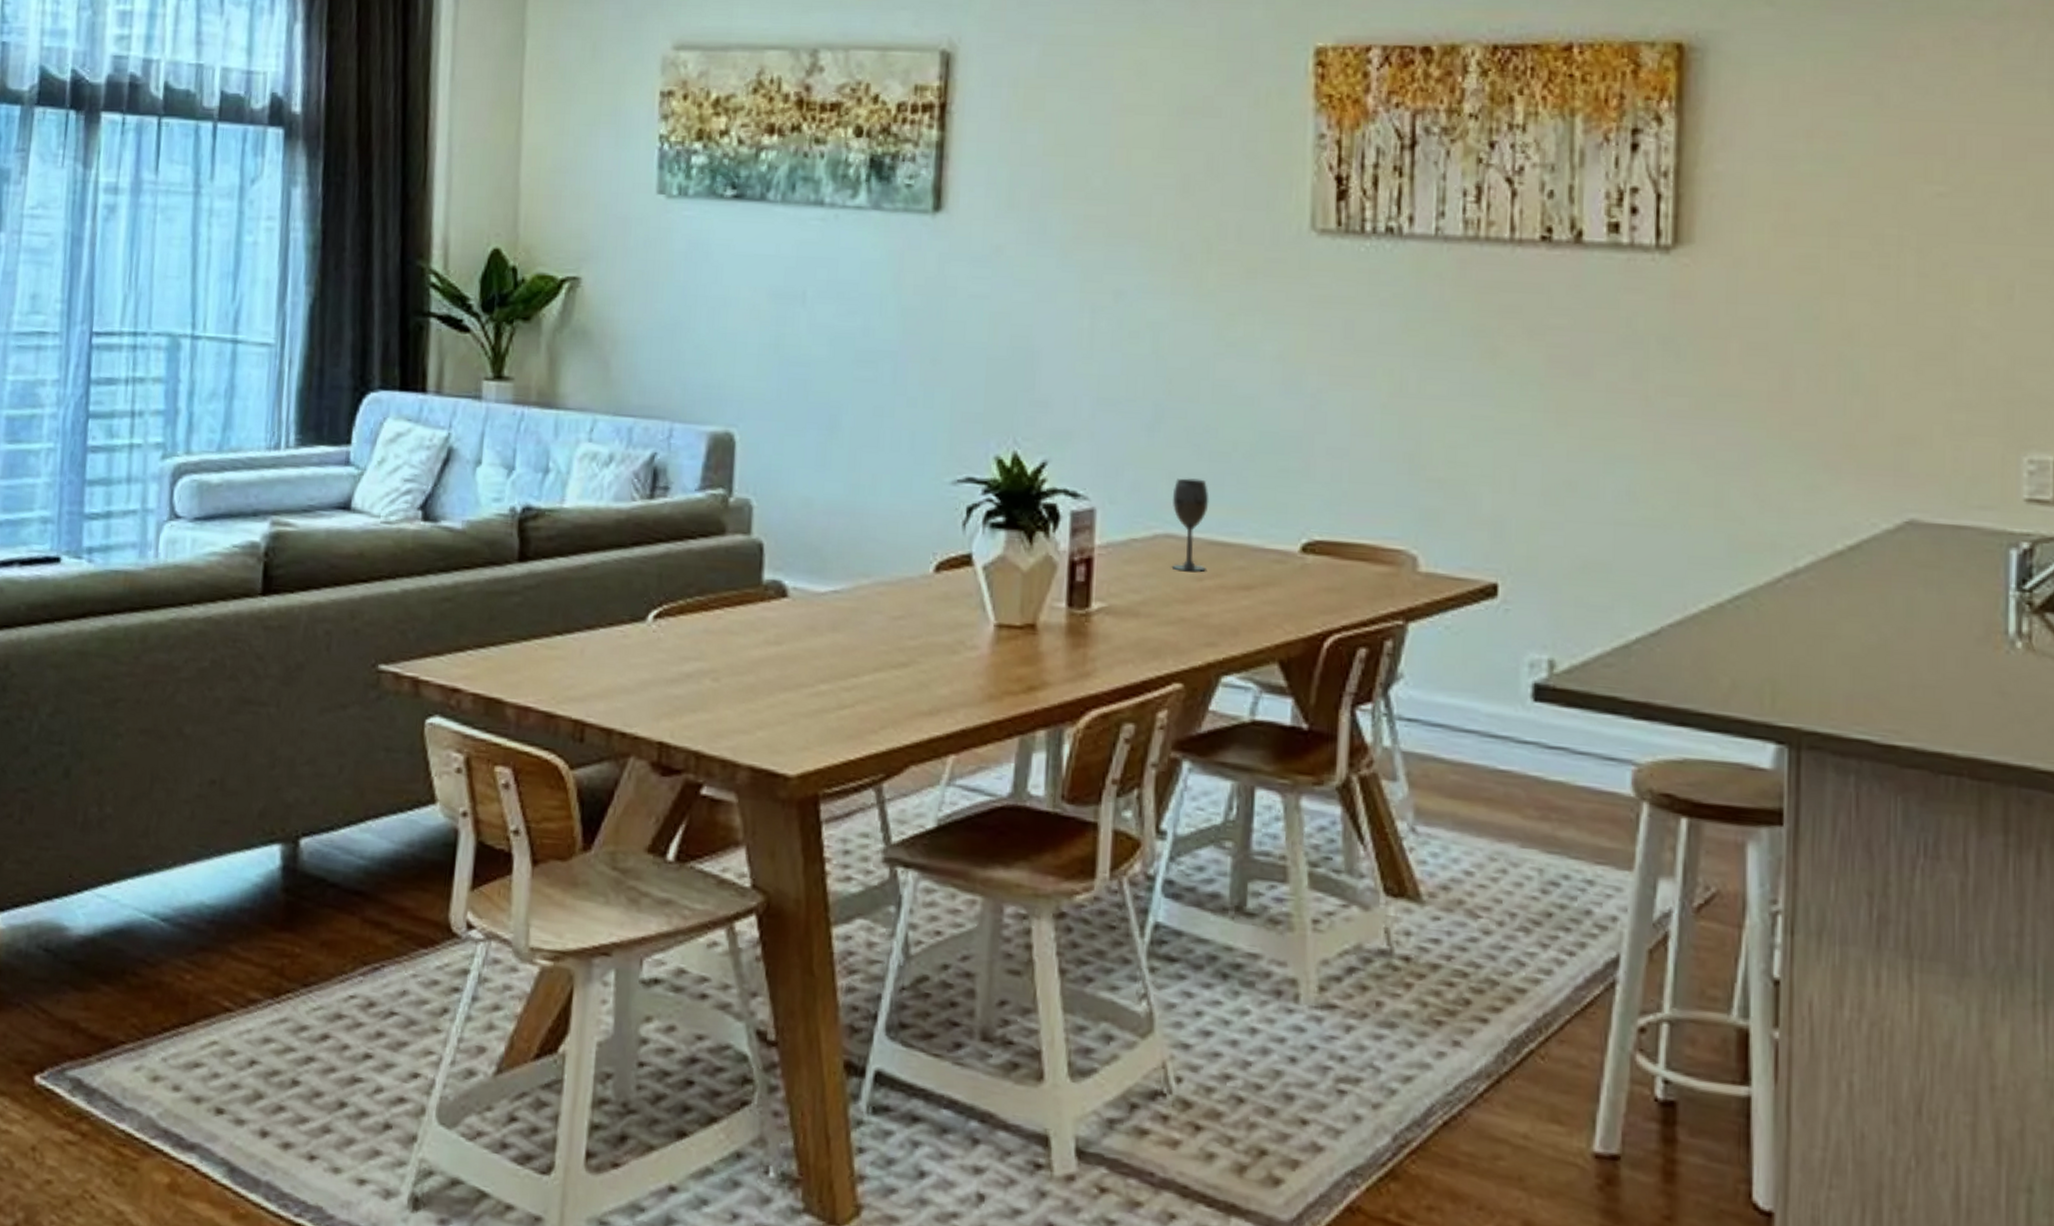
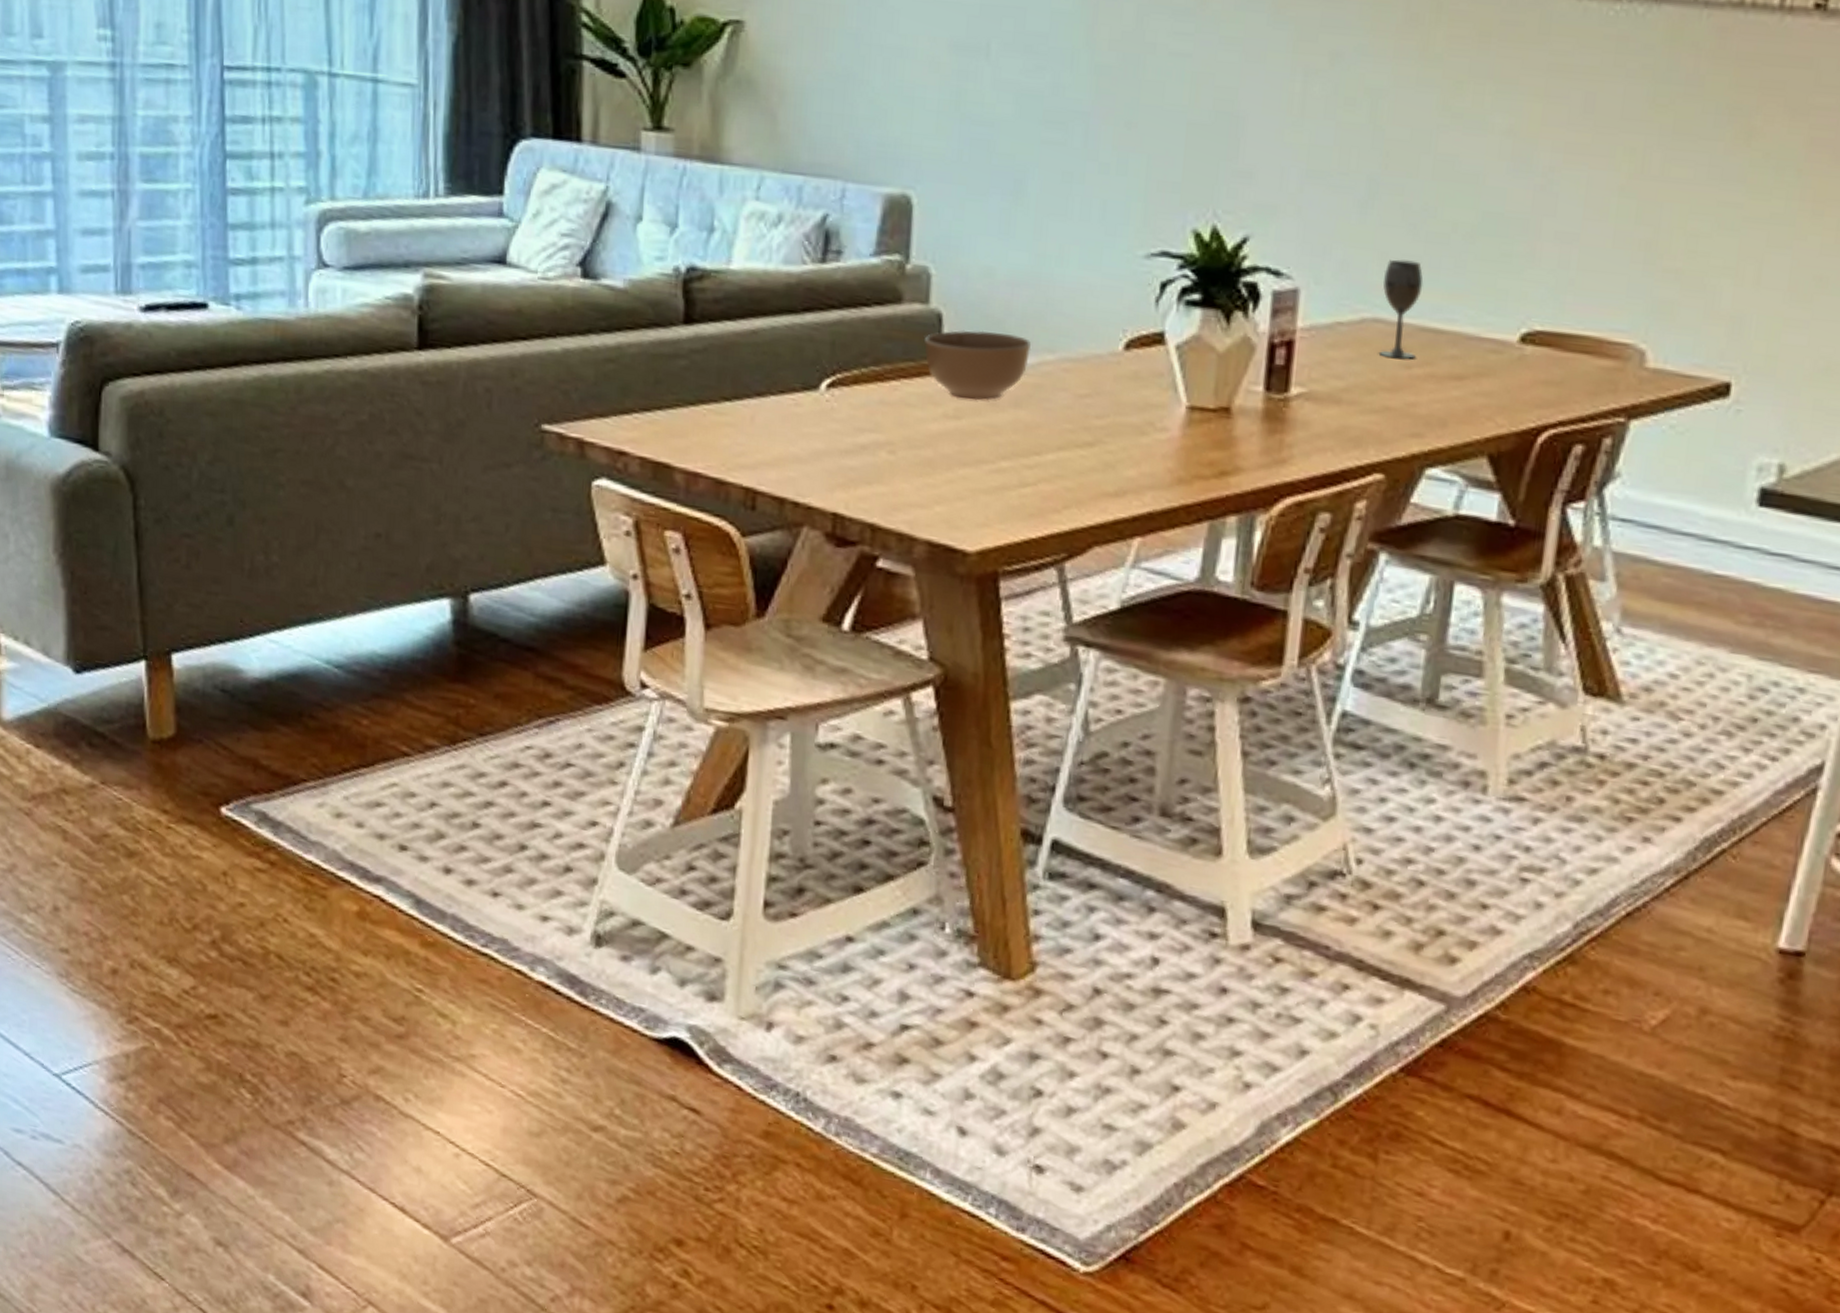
bowl: none [746,558,848,625] -> present [924,330,1032,400]

